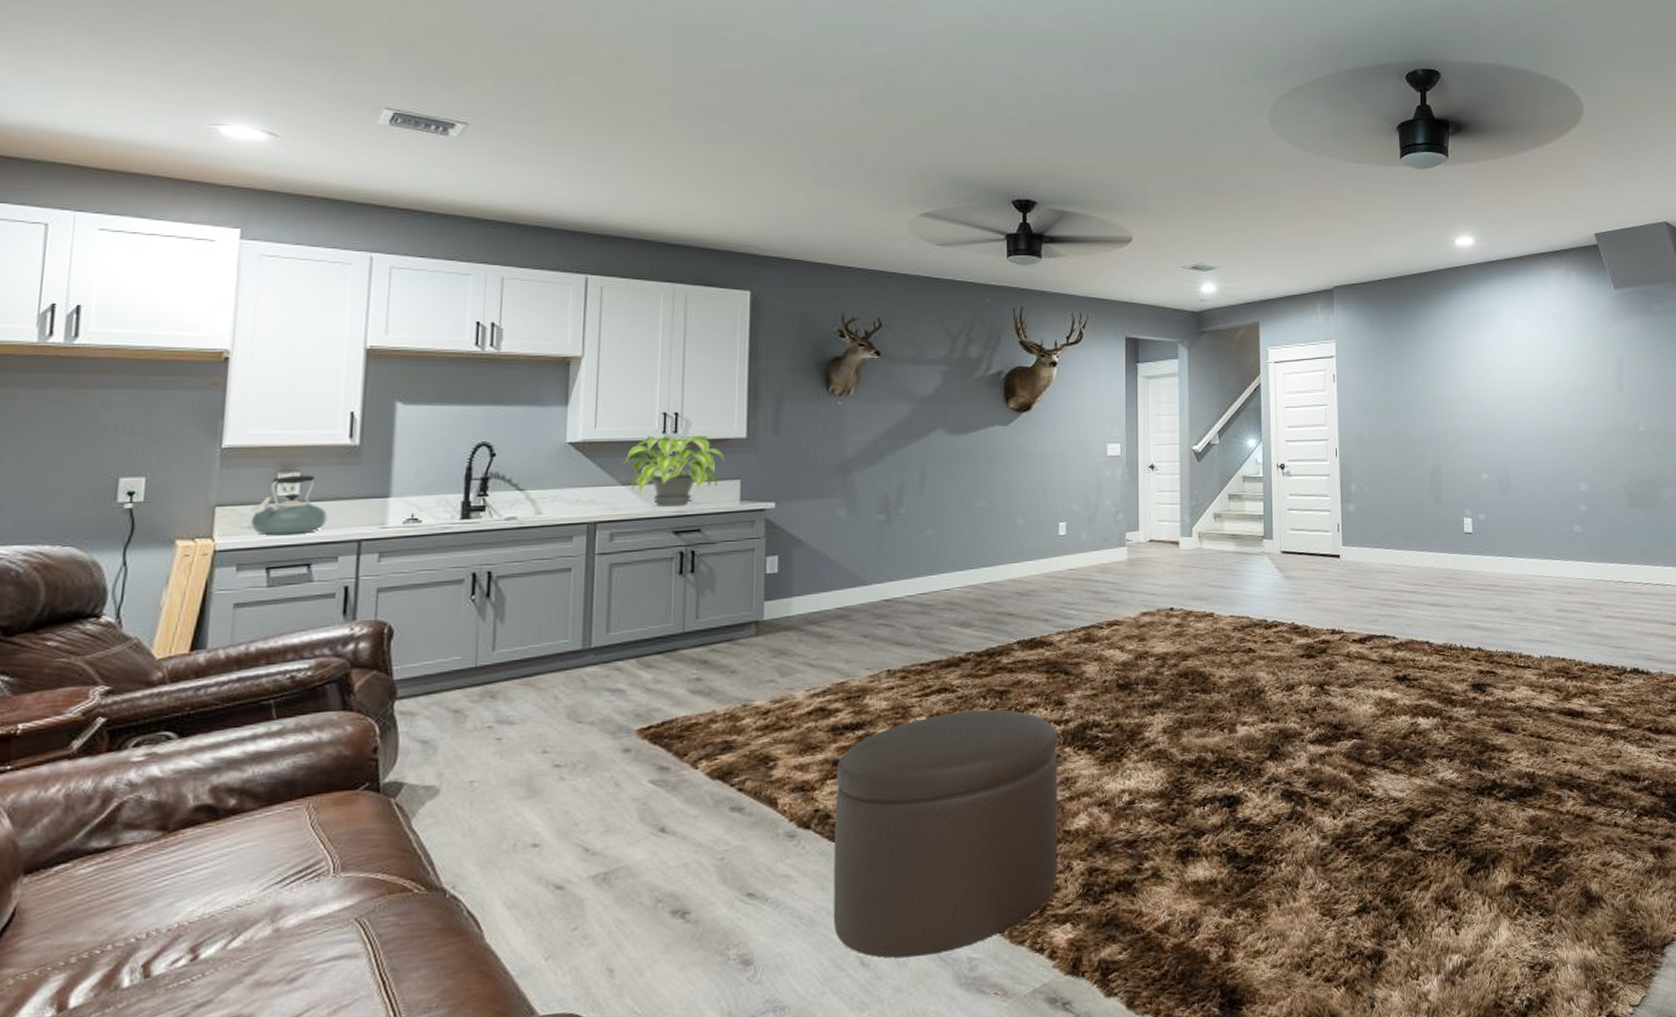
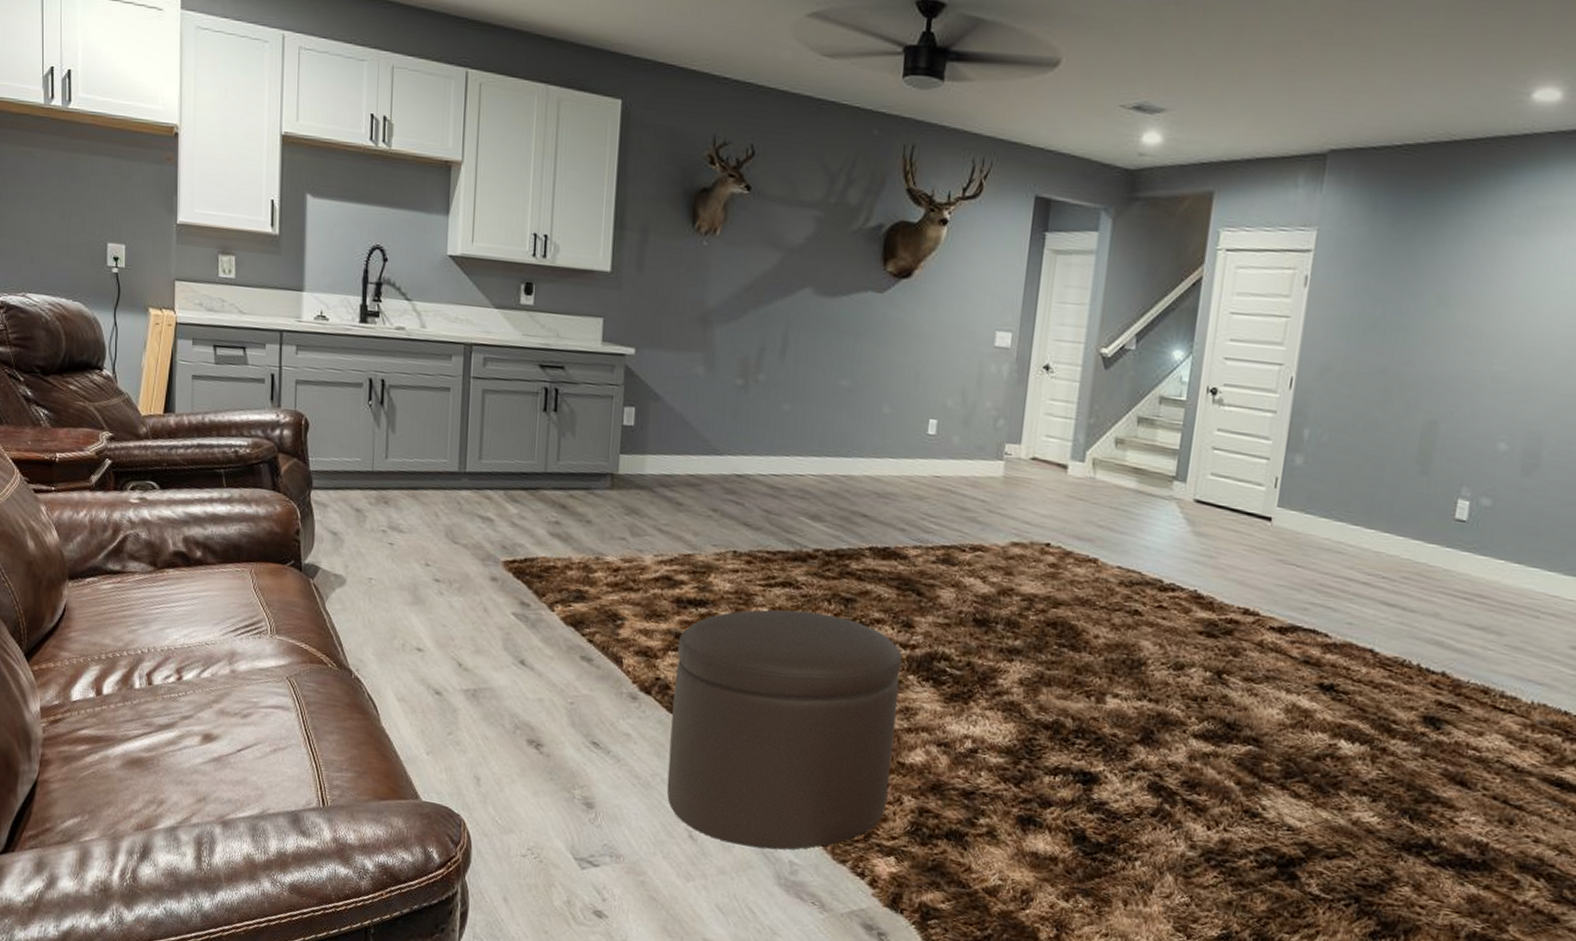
kettle: present [251,475,327,536] -> none [201,258,256,317]
plant: present [622,435,724,508] -> none [496,258,589,340]

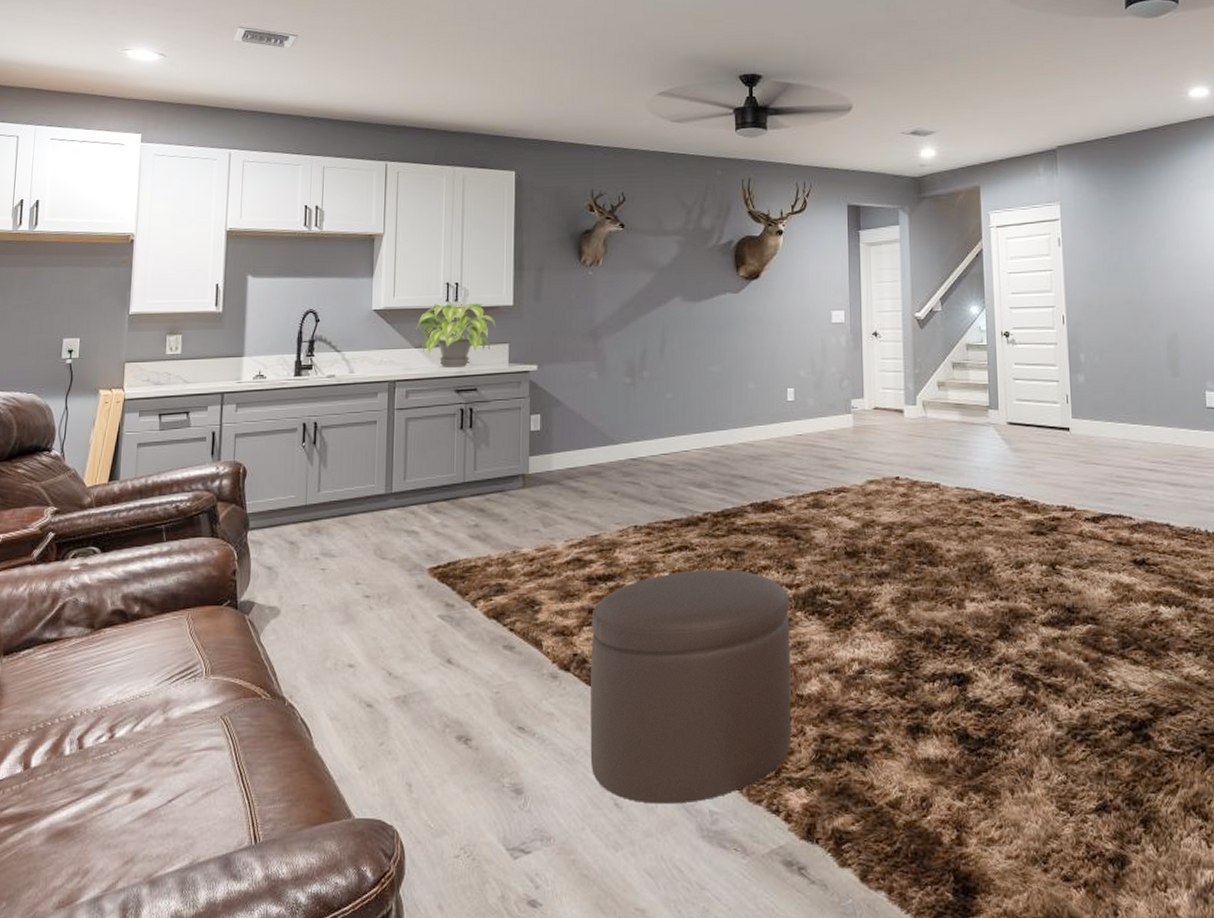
plant: none [496,258,589,340] -> present [415,303,496,369]

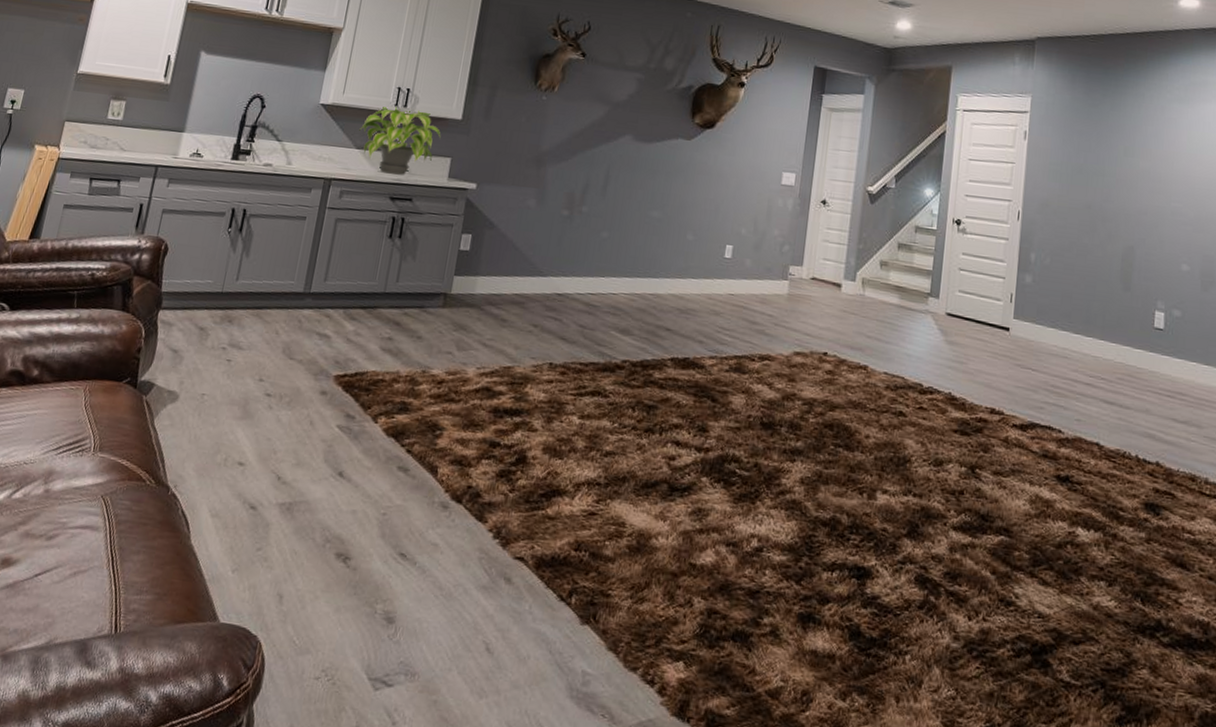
ottoman: present [590,569,792,804] -> none [468,417,697,659]

